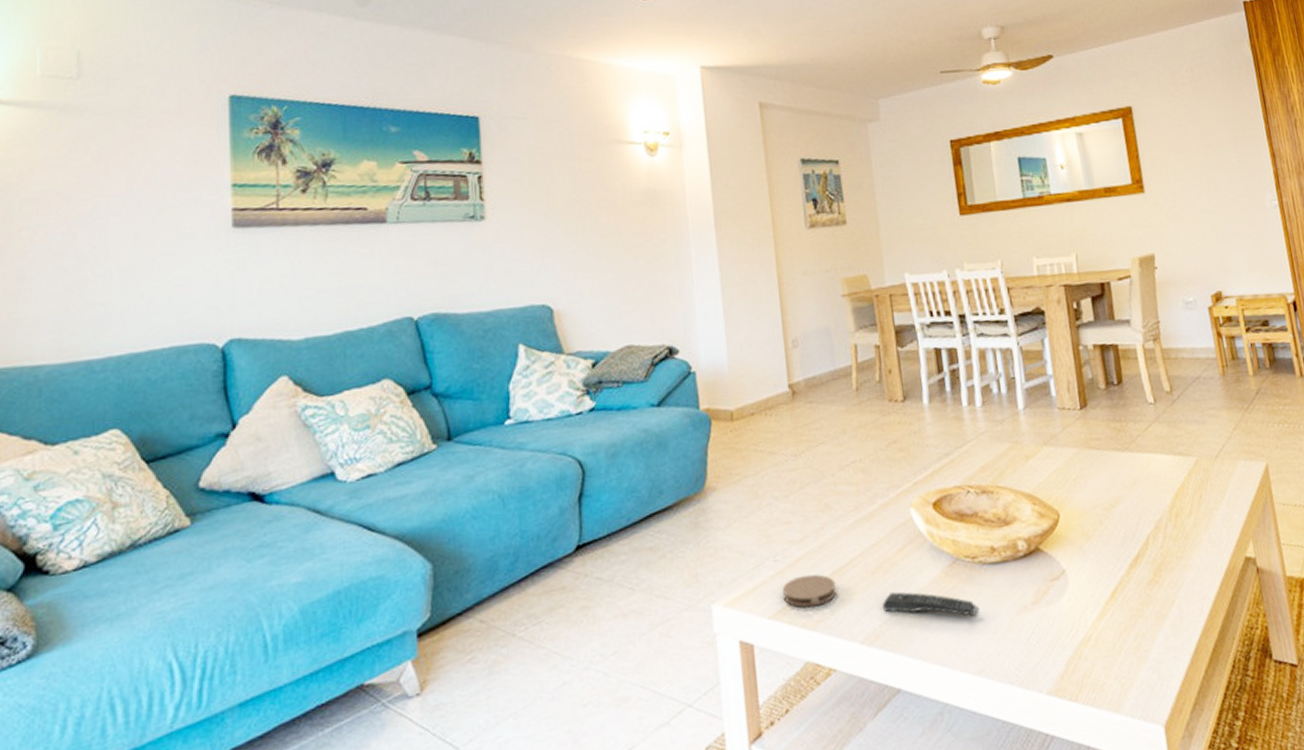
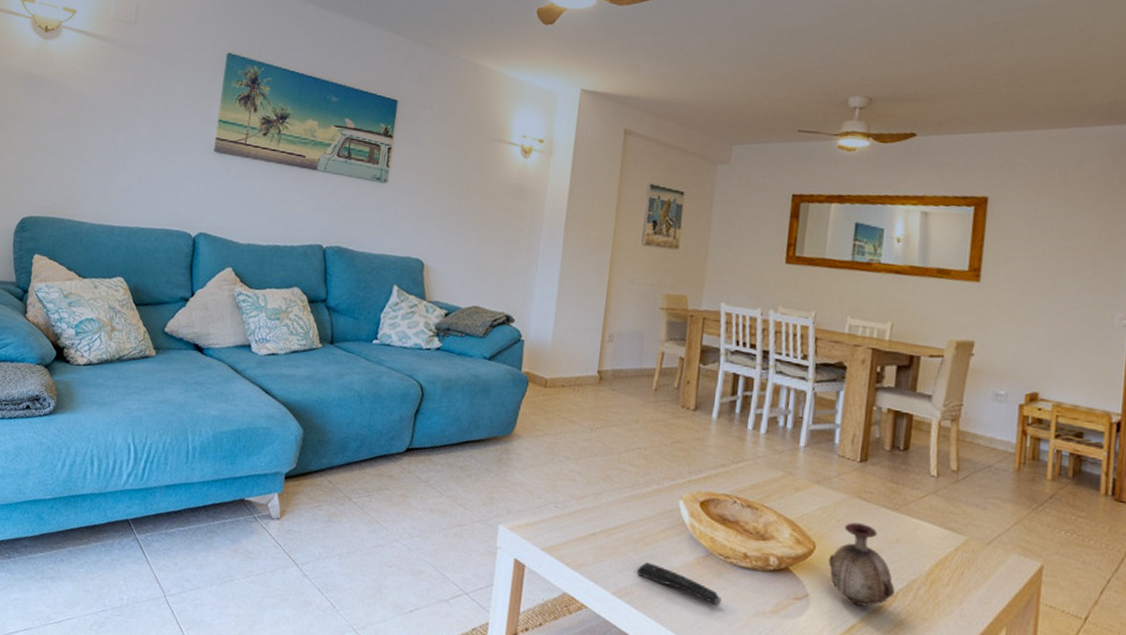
coaster: present [782,574,837,608] -> none [556,525,602,553]
vase: none [1075,474,1146,565] -> present [828,522,895,607]

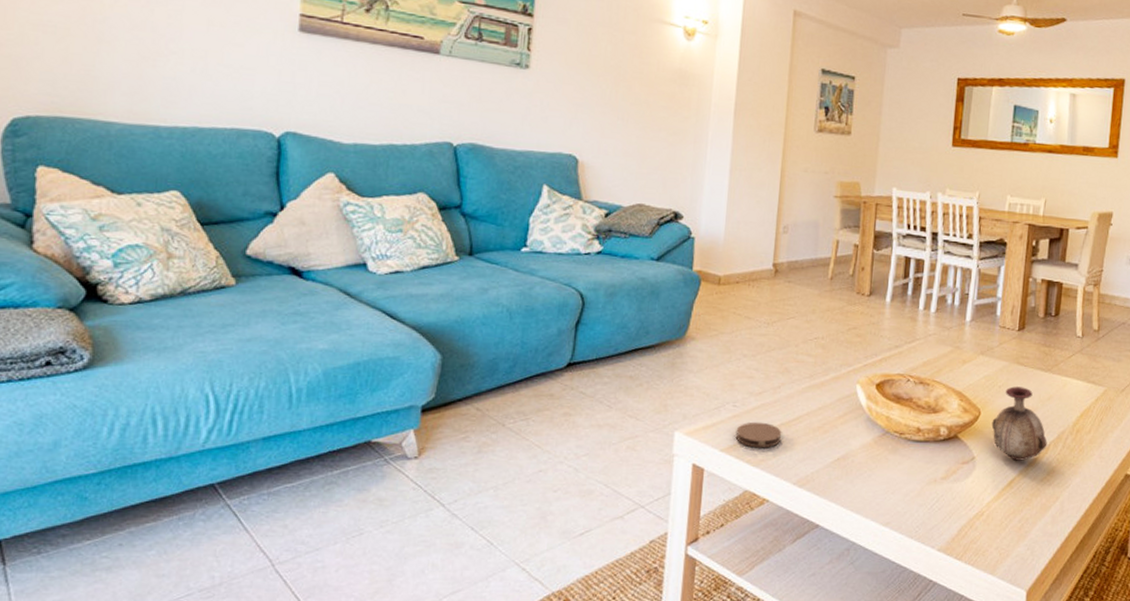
coaster: none [556,525,602,553] -> present [735,422,782,448]
remote control: present [636,562,721,605] -> none [817,449,897,479]

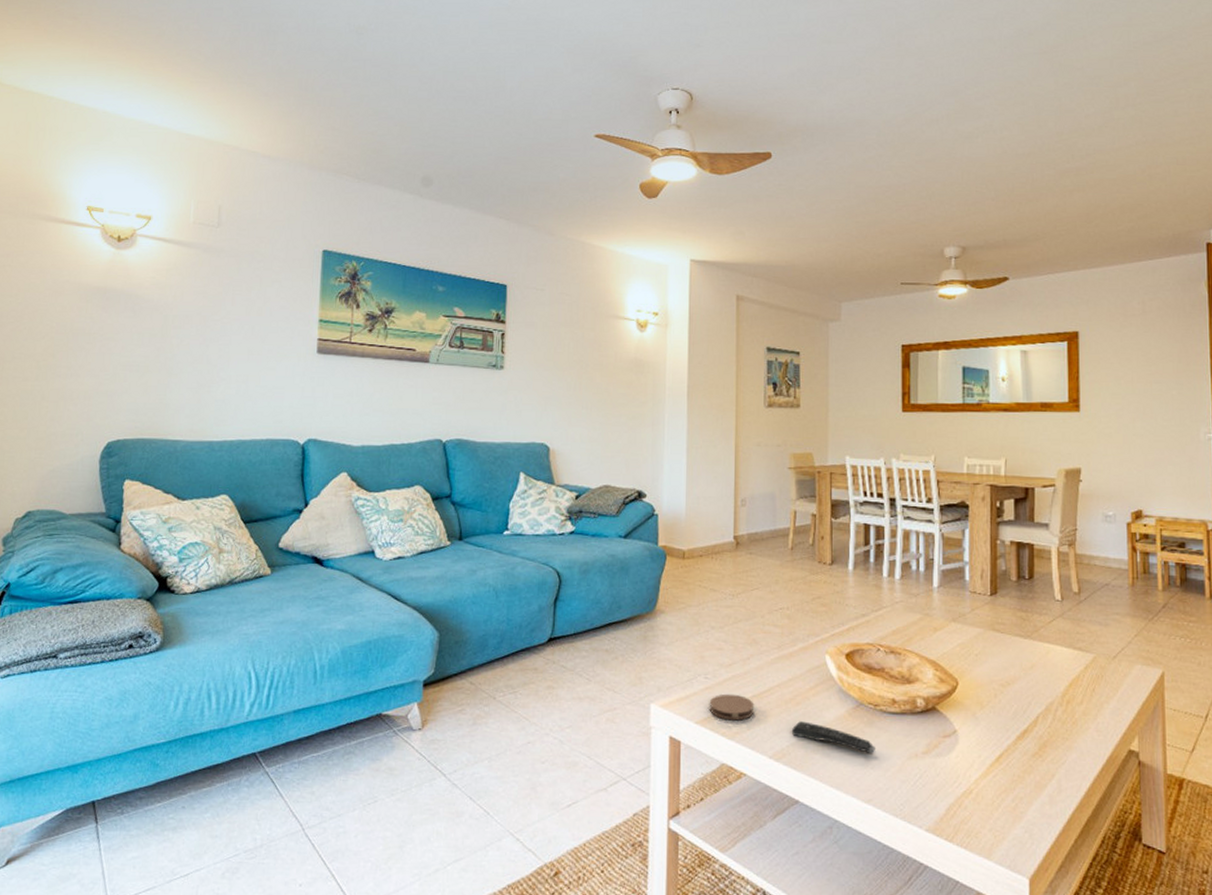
remote control: none [817,449,897,479] -> present [791,721,875,753]
vase: present [991,386,1048,461] -> none [971,654,1035,735]

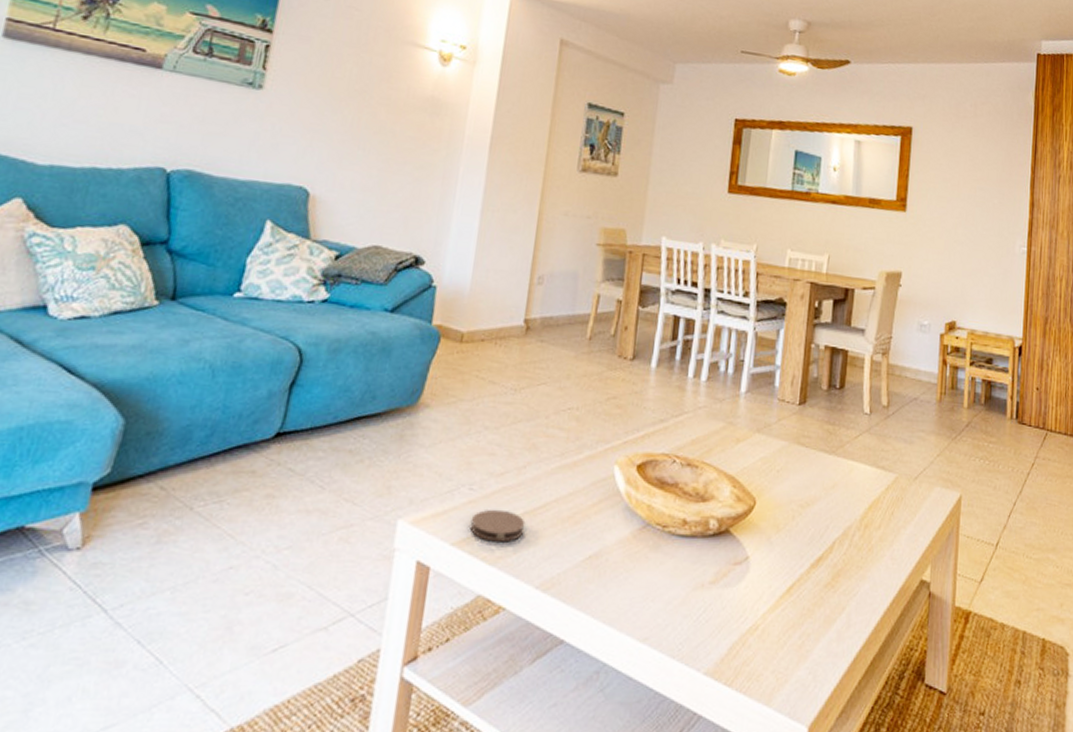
remote control: present [791,721,875,753] -> none [564,544,659,583]

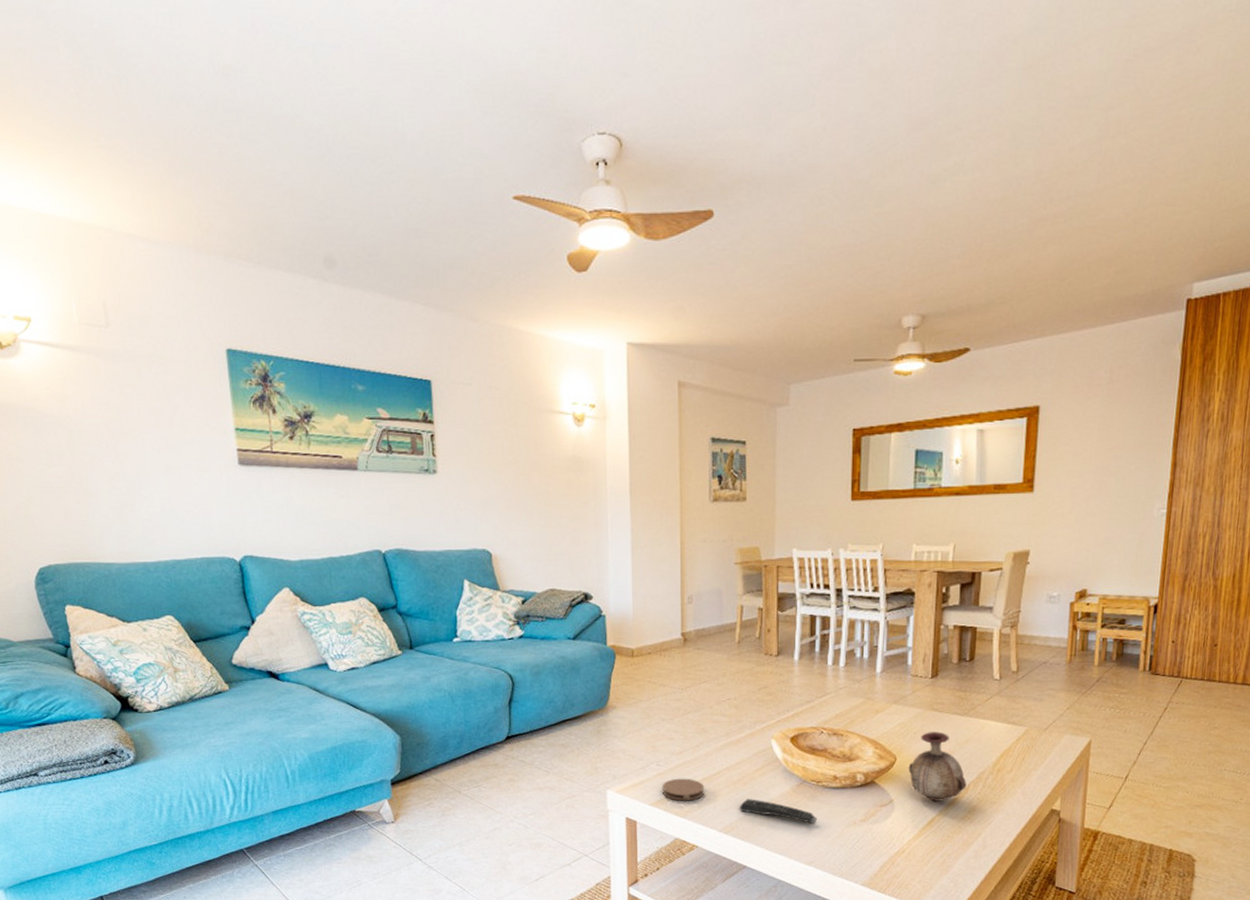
remote control: none [564,544,659,583] -> present [739,799,817,823]
vase: none [768,471,832,562] -> present [908,732,967,801]

